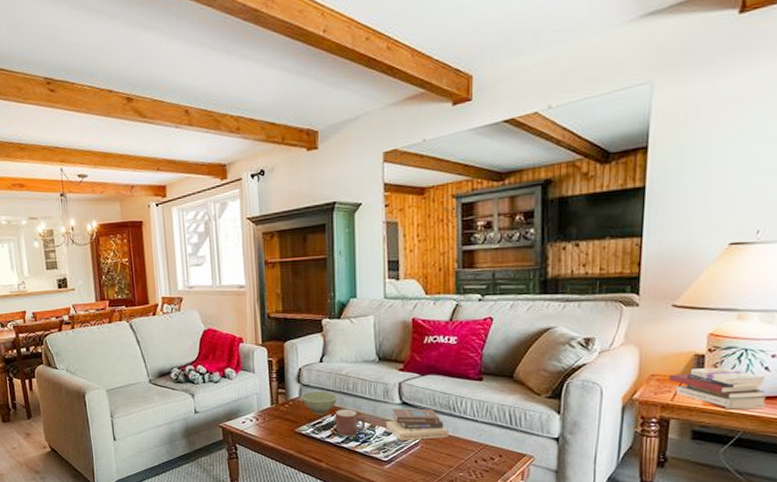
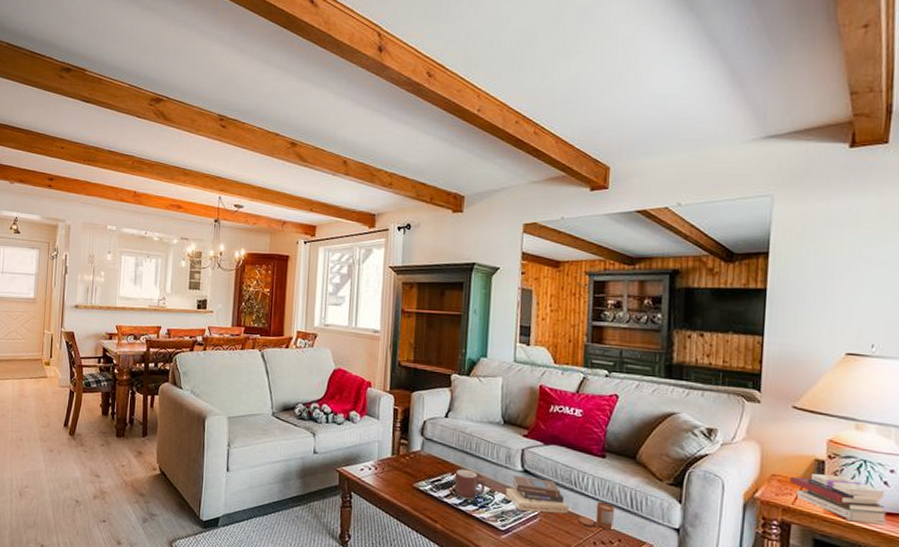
bowl: present [301,391,338,416] -> none [423,446,460,474]
candle: none [458,422,494,448] -> present [578,501,614,530]

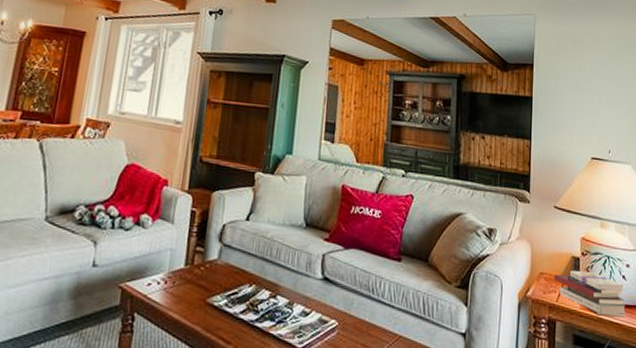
mug: present [455,468,486,500] -> none [252,278,285,315]
books: present [505,475,569,514] -> none [303,284,366,325]
candle: present [578,501,614,530] -> none [374,309,408,340]

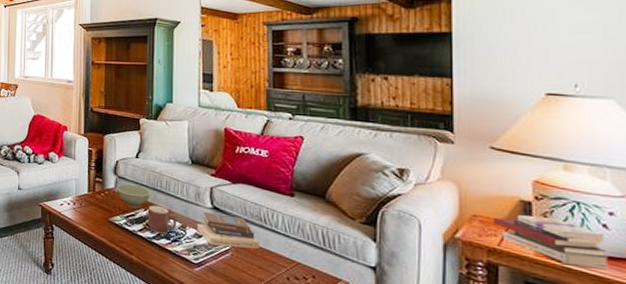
bowl: none [220,253,259,285] -> present [117,183,151,209]
mug: none [252,278,285,315] -> present [148,205,177,235]
books: none [303,284,366,325] -> present [196,212,259,250]

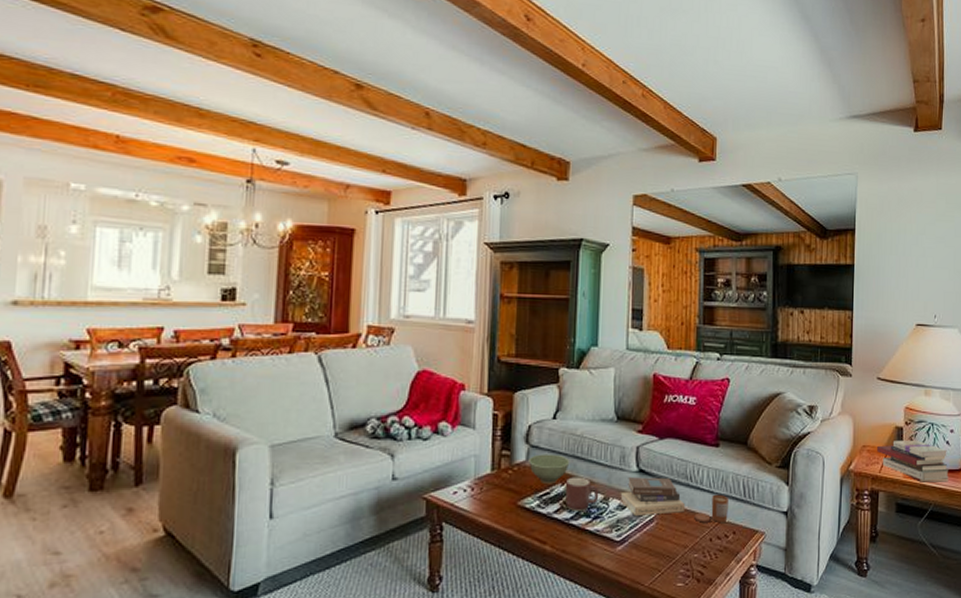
candle: none [270,238,306,266] -> present [694,494,728,524]

